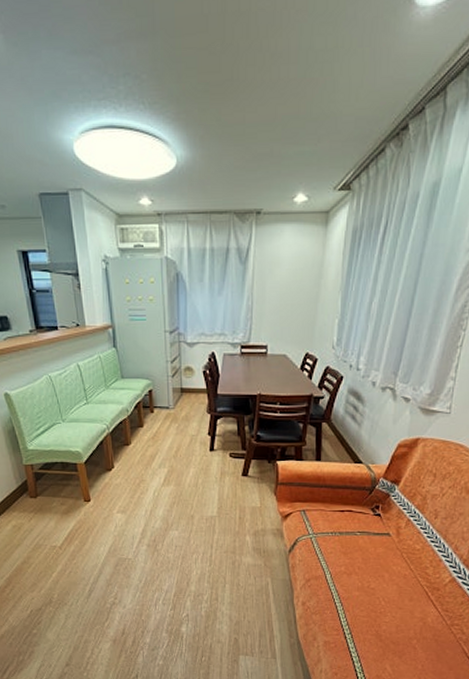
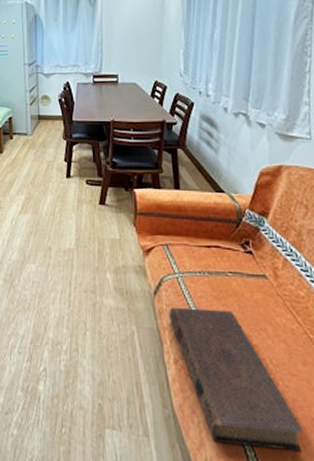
book: none [301,562,402,661] -> present [169,307,305,452]

